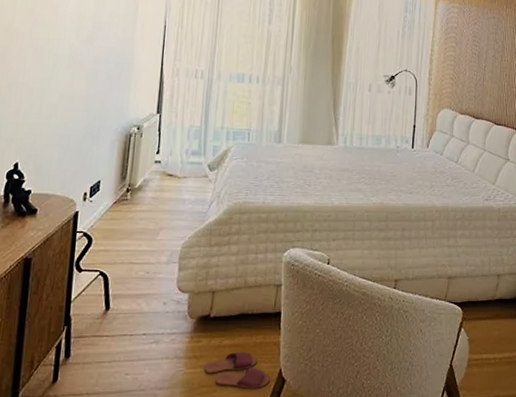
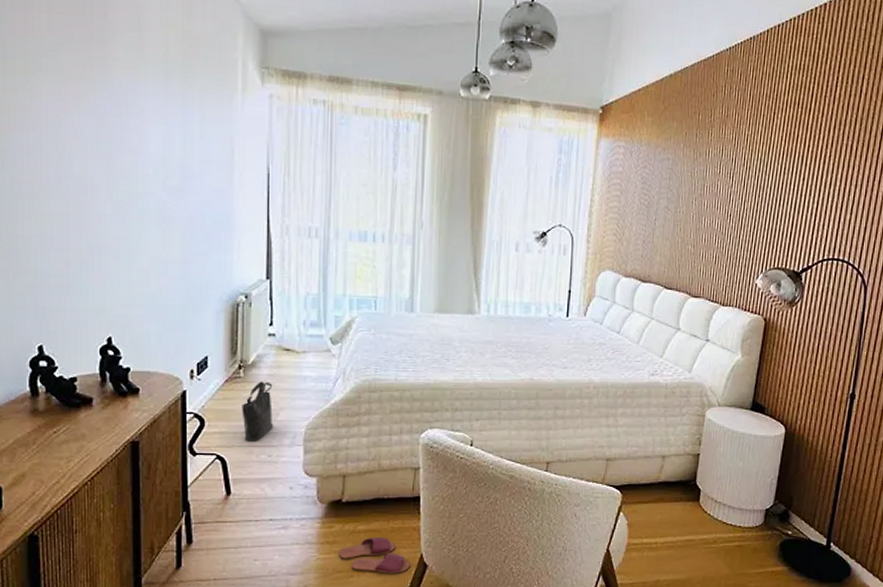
tote bag: none [126,203,155,259] -> present [242,381,274,441]

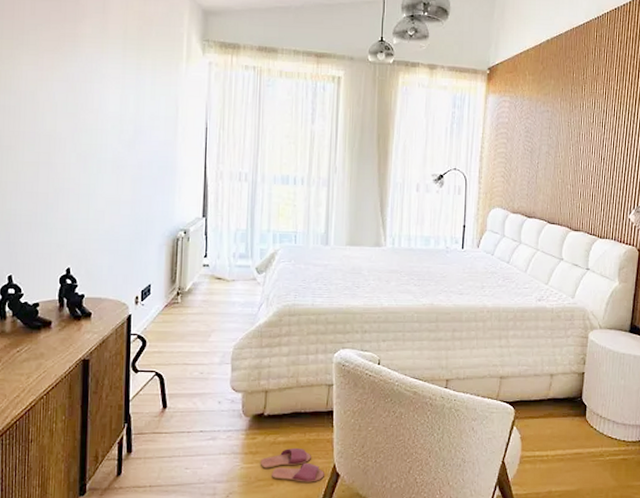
tote bag: present [242,381,274,441] -> none [178,306,206,360]

